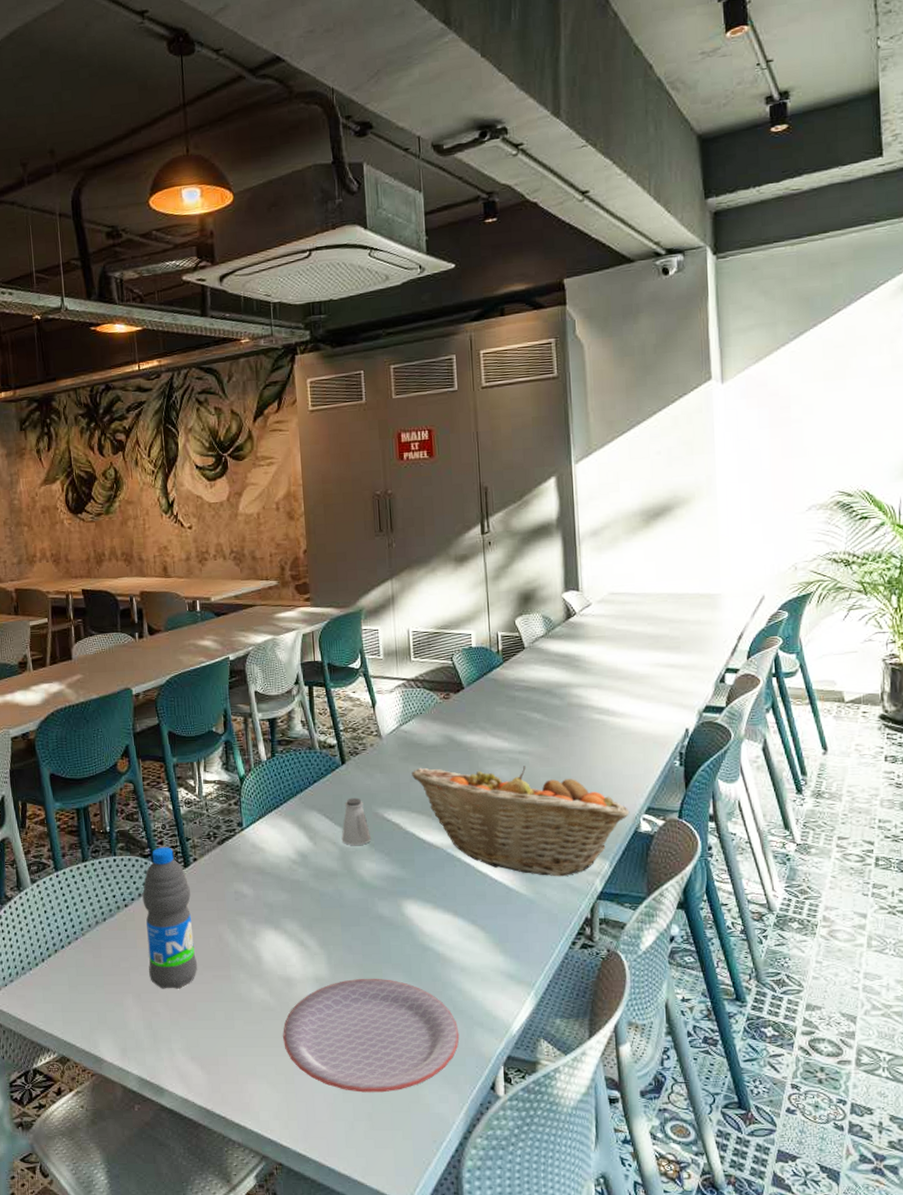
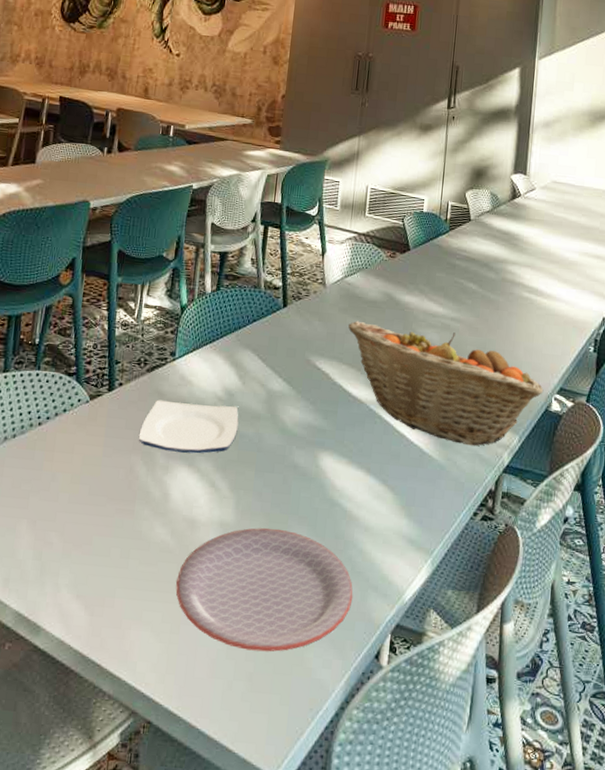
water bottle: present [142,847,198,989] -> none [49,367,110,519]
plate: none [222,866,317,917] -> present [139,400,239,454]
saltshaker: present [341,797,372,845] -> none [270,341,300,391]

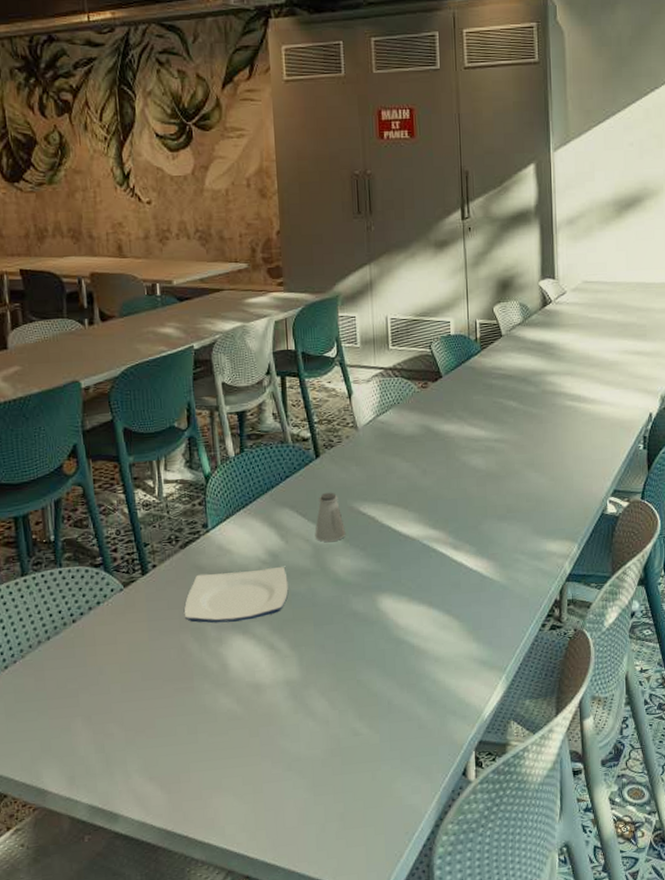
plate: present [175,528,353,652] -> none [251,676,433,794]
saltshaker: none [270,341,300,391] -> present [314,492,346,542]
fruit basket: present [348,320,544,446] -> none [388,454,598,562]

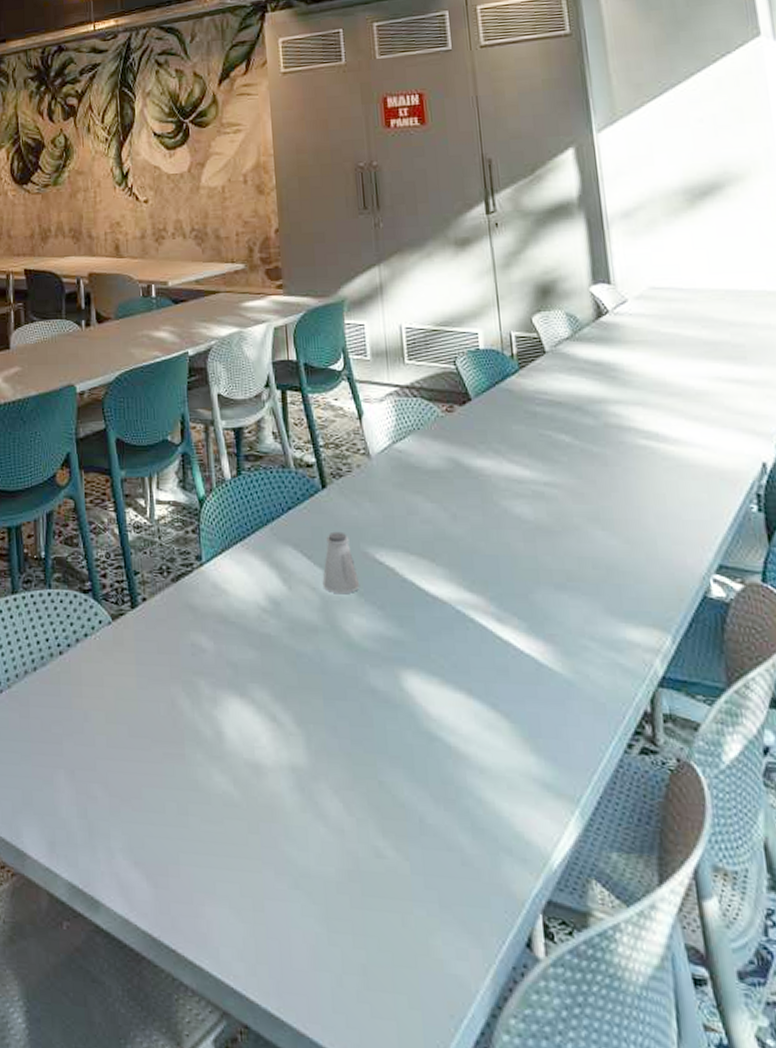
plate: present [184,566,289,623] -> none [176,615,293,680]

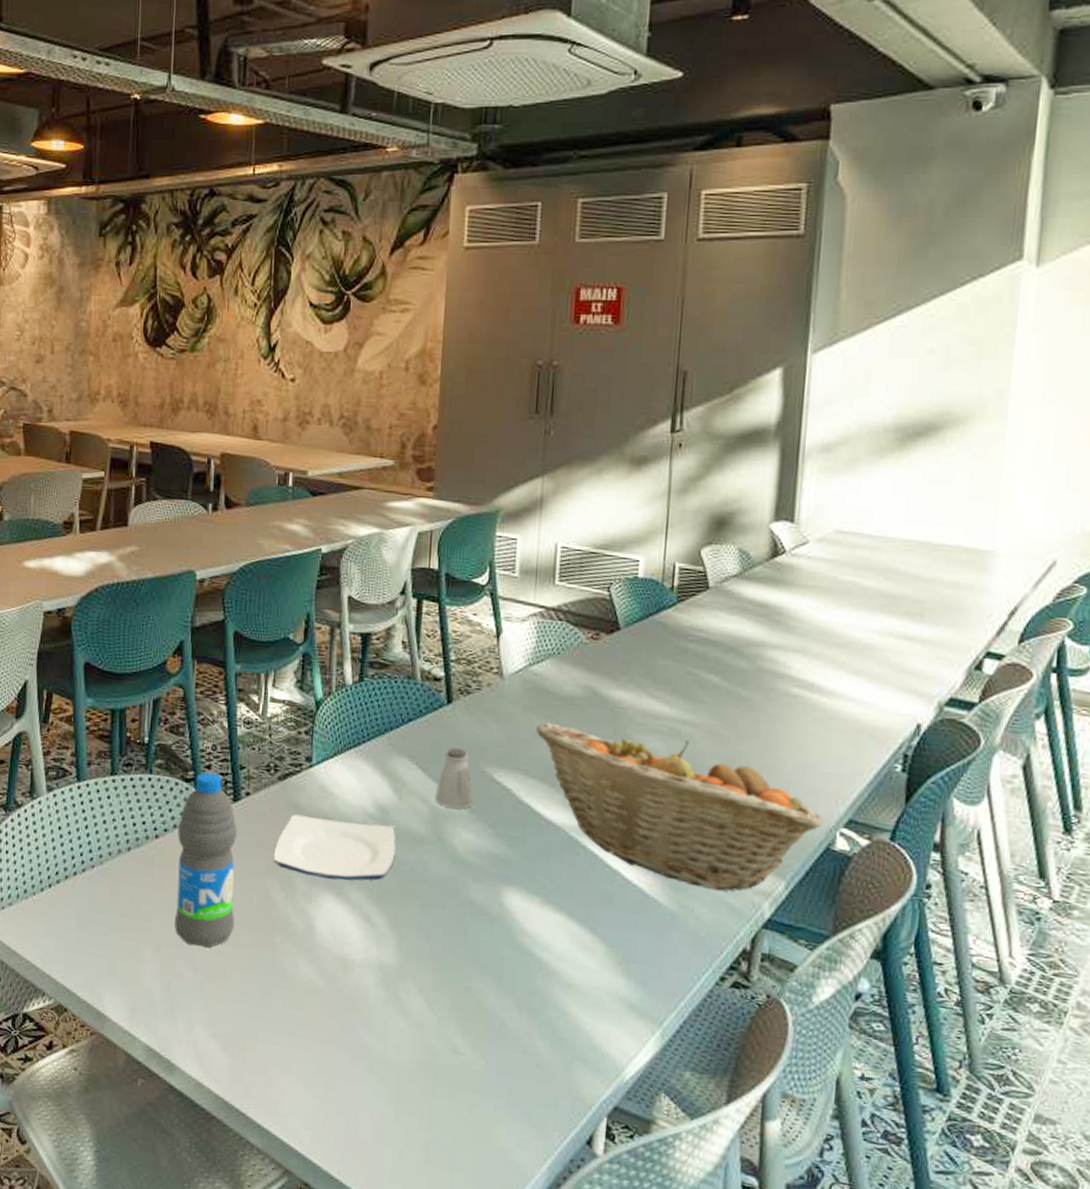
water bottle: none [80,581,145,767] -> present [175,772,237,949]
plate: none [176,615,293,680] -> present [274,814,396,881]
fruit basket: none [409,497,695,653] -> present [536,722,823,891]

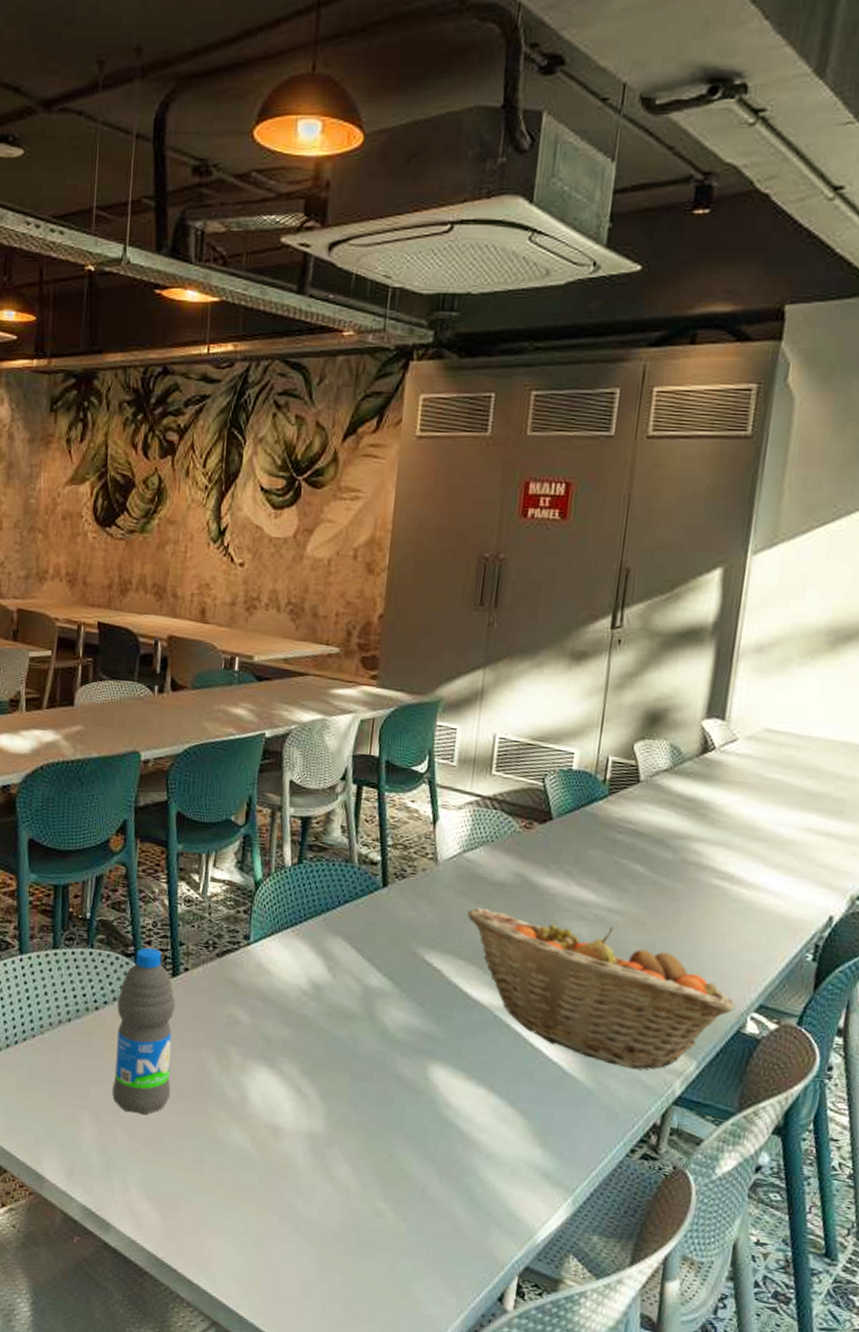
plate: present [274,814,396,881] -> none [210,989,329,1054]
saltshaker: present [434,747,474,809] -> none [367,928,405,988]

